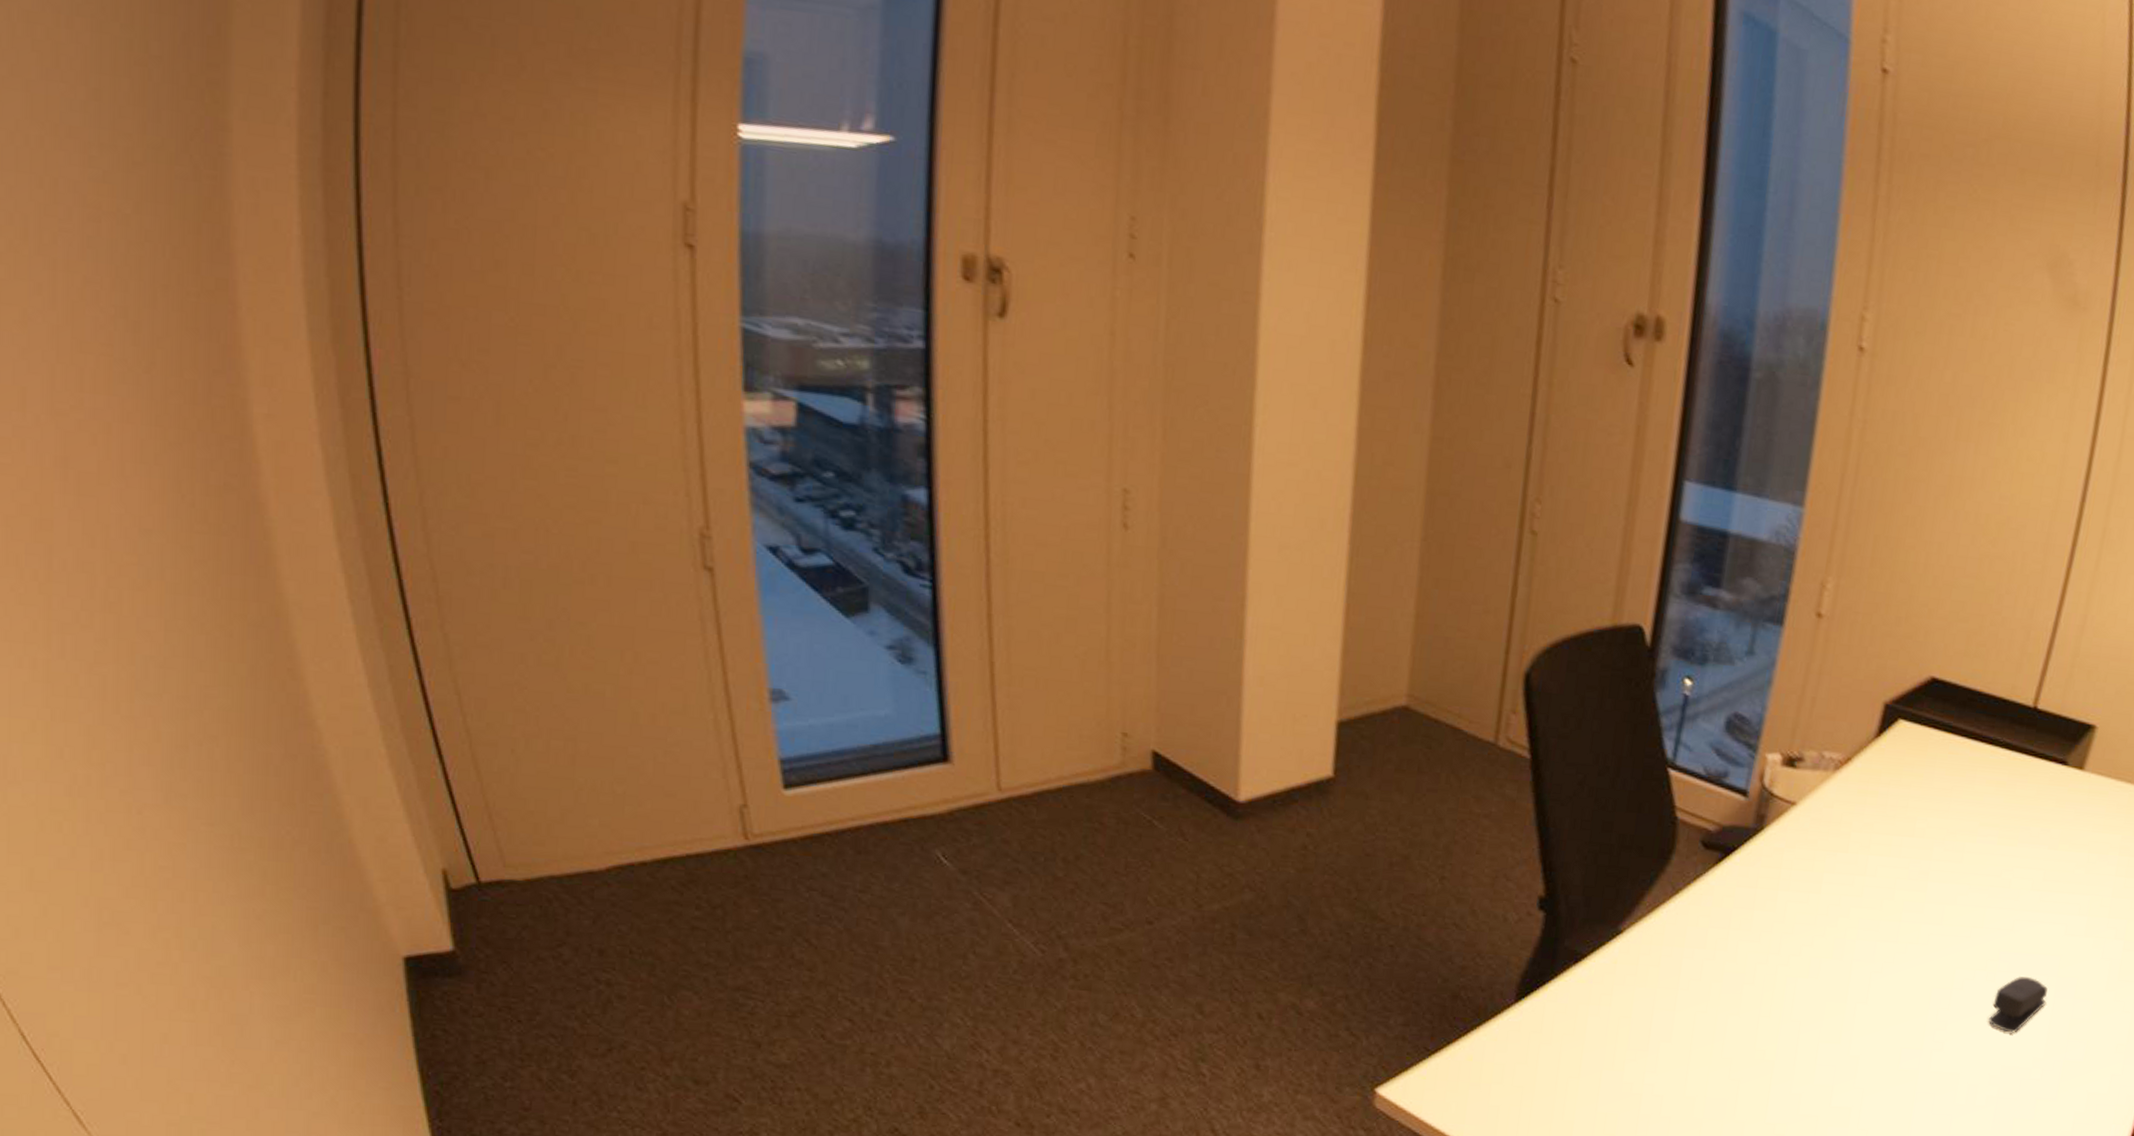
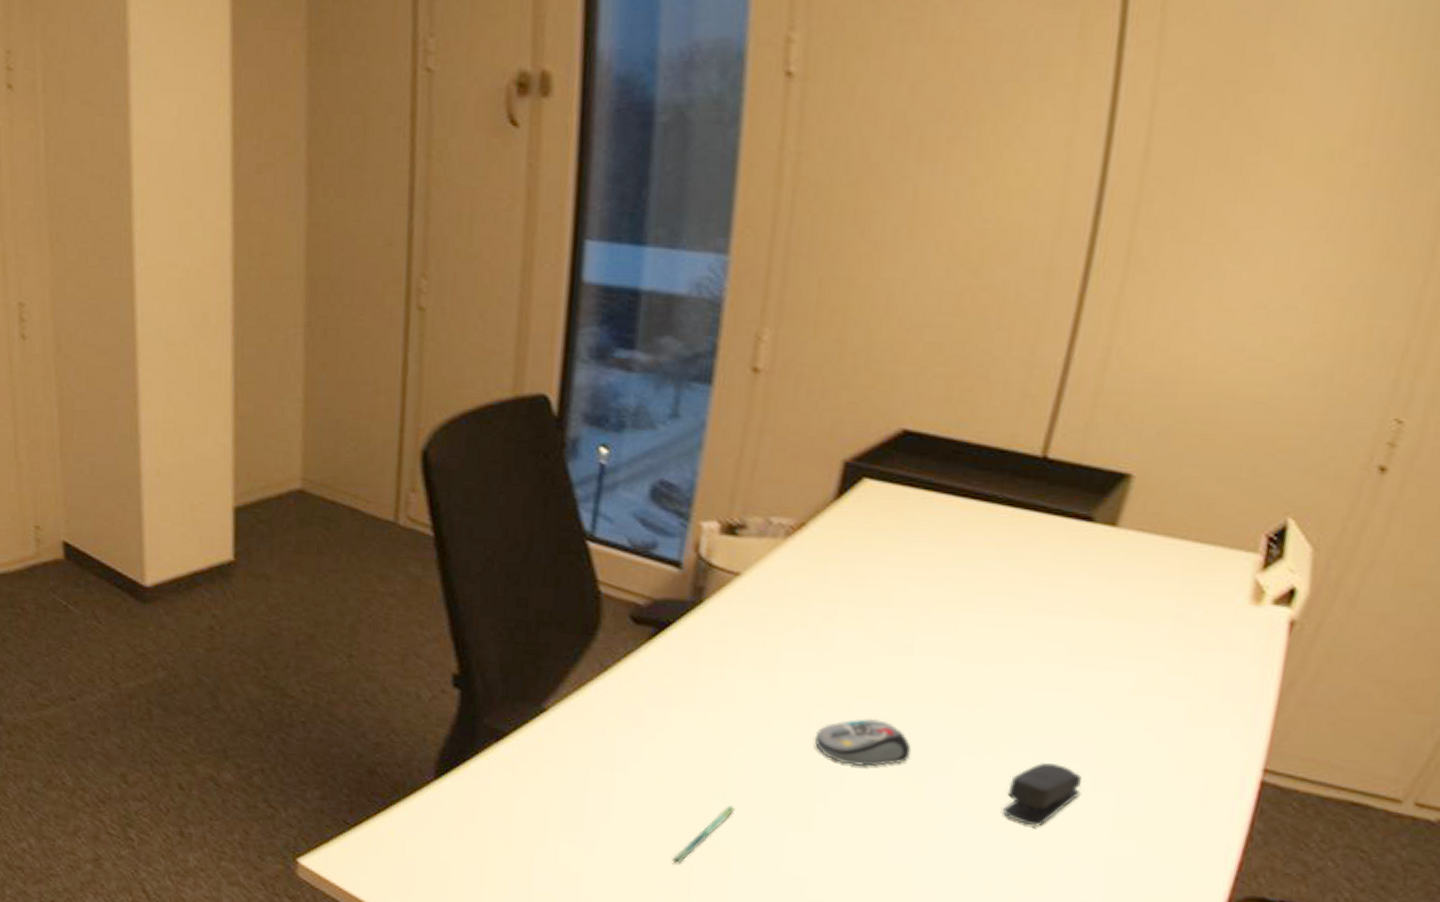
pen: none [1723,1021,1779,1080] -> present [673,805,735,865]
computer mouse: none [1847,937,1923,983] -> present [815,718,912,767]

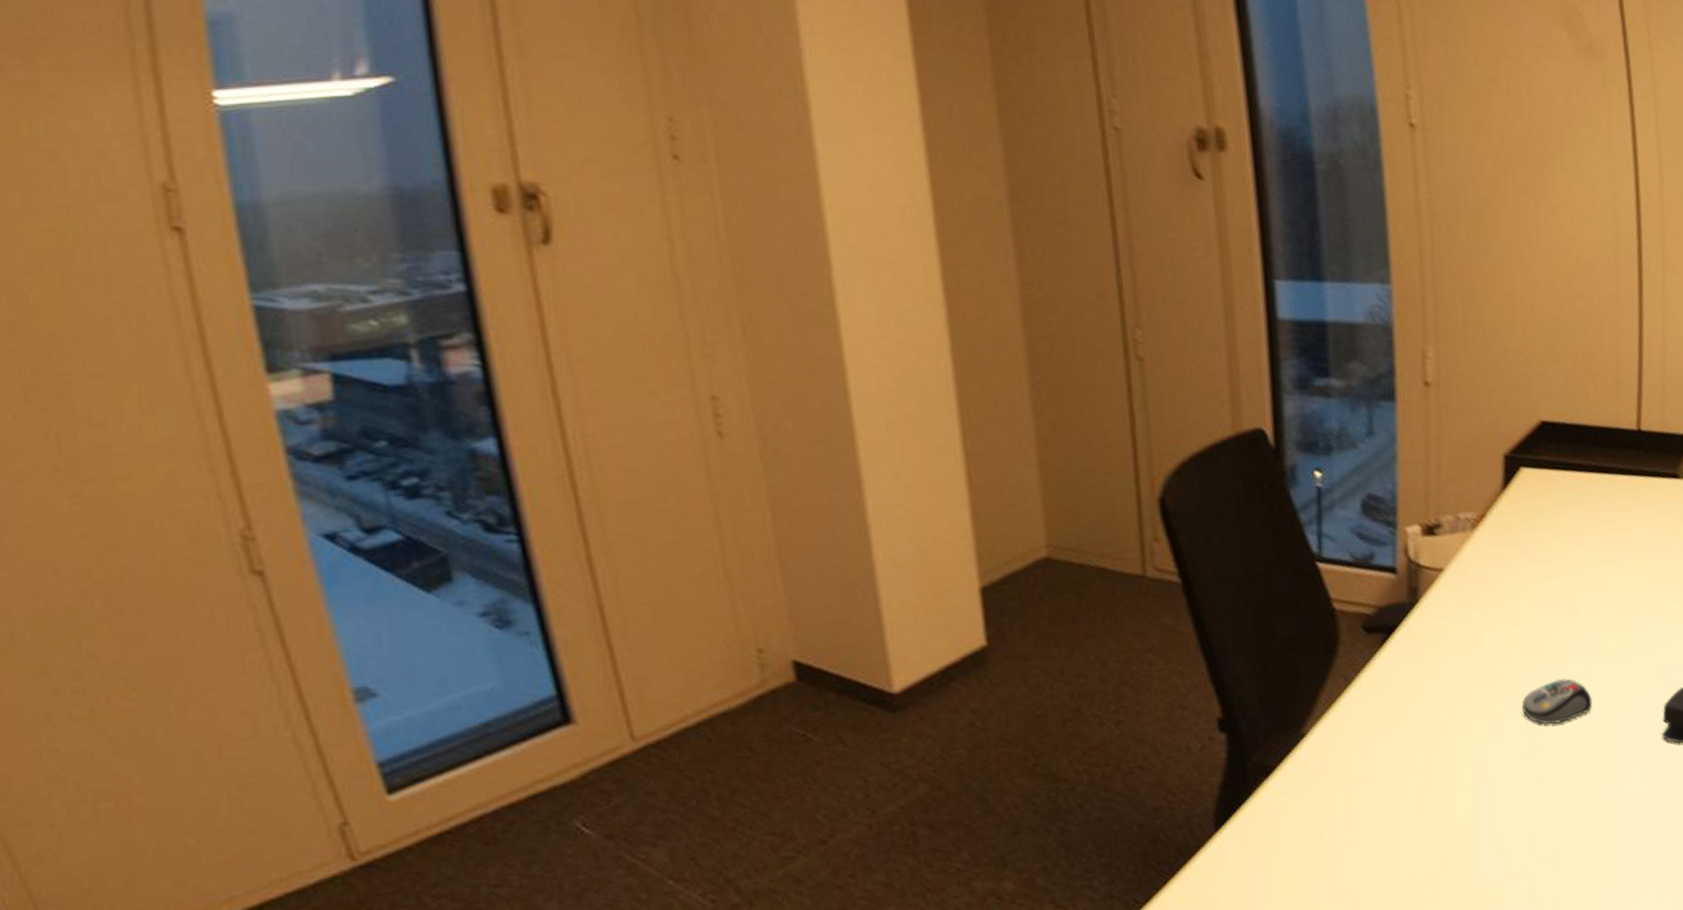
pen: present [673,805,735,865] -> none [1431,787,1473,857]

